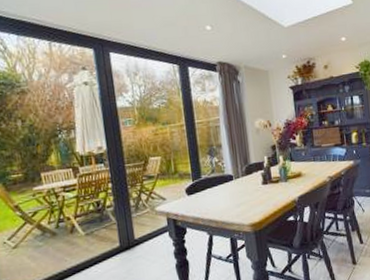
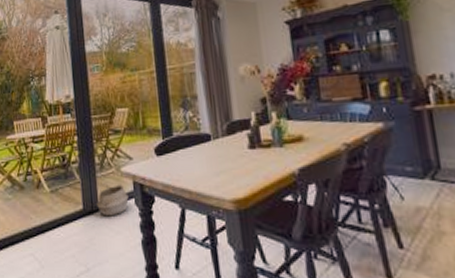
woven basket: none [133,221,163,250] -> present [97,183,129,217]

